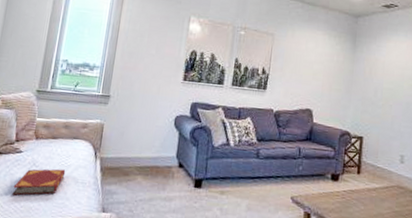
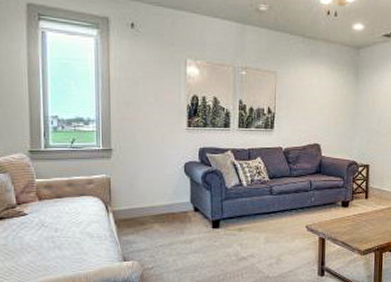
hardback book: present [12,169,66,196] -> none [25,226,78,257]

